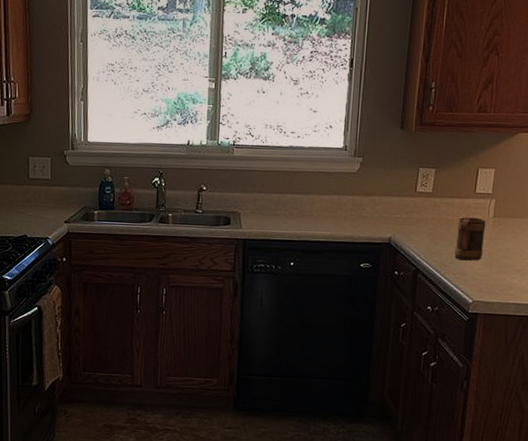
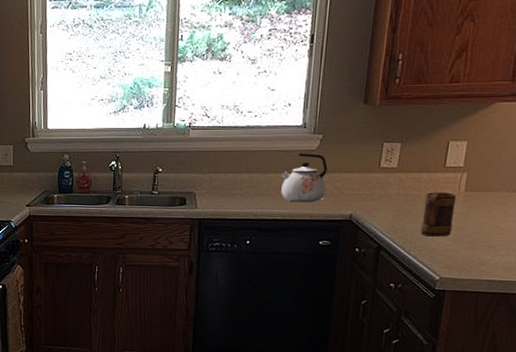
kettle: none [323,175,368,225] -> present [281,153,328,203]

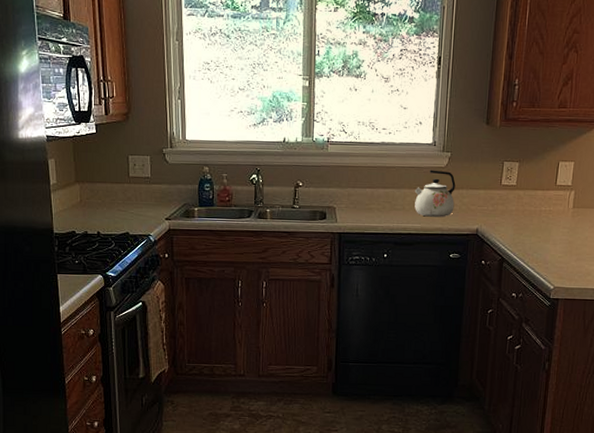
mug: present [420,192,457,237] -> none [537,208,566,250]

